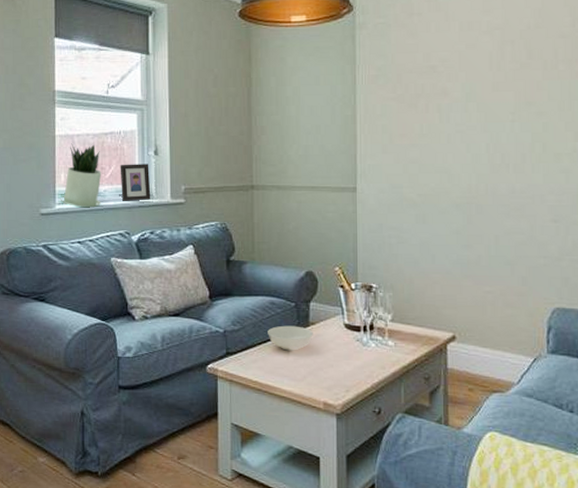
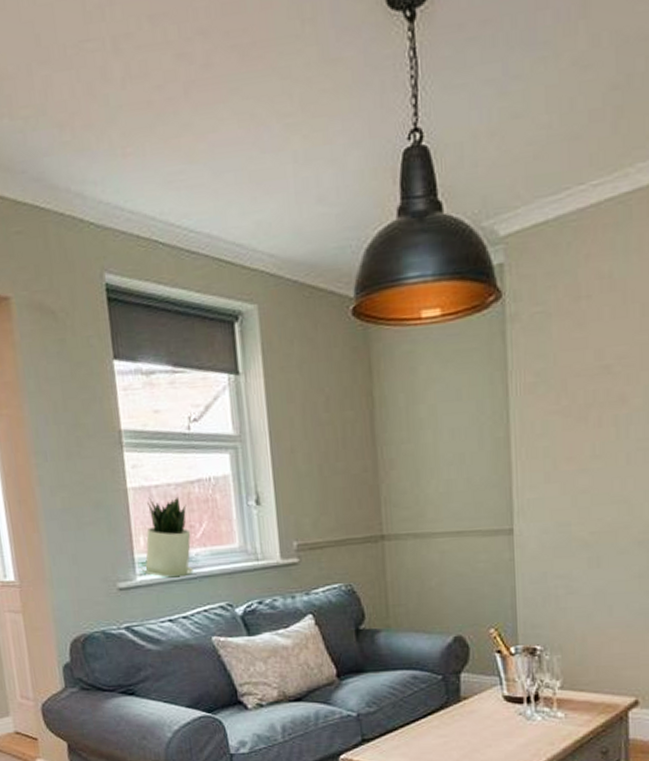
picture frame: present [120,164,151,202] -> none [213,517,256,567]
bowl: present [268,325,313,351] -> none [410,702,466,732]

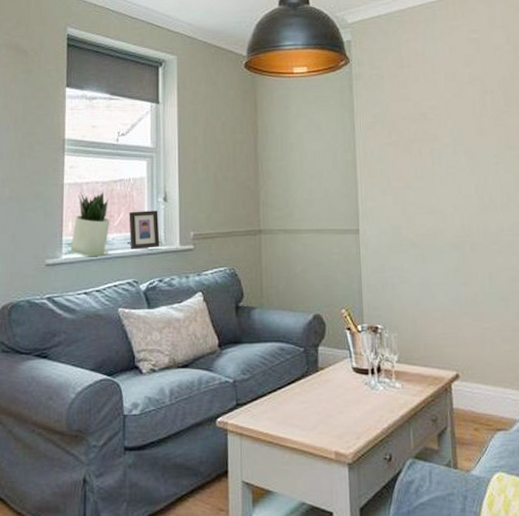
picture frame: none [213,517,256,567] -> present [129,210,160,250]

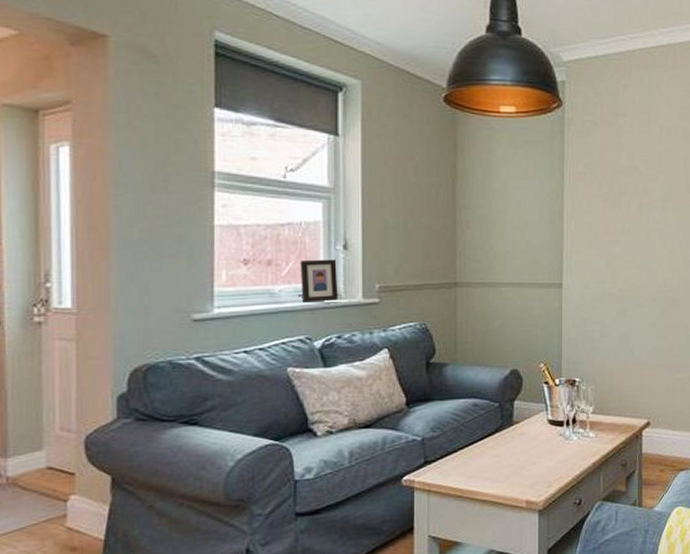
planter: present [67,191,110,257] -> none [220,235,276,311]

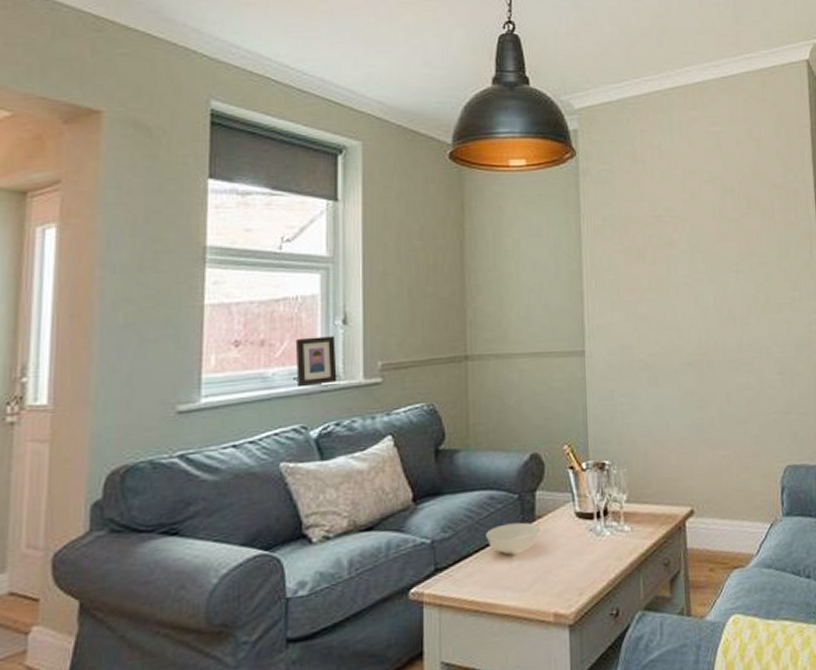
bowl: none [470,426,517,453] -> present [486,522,540,556]

